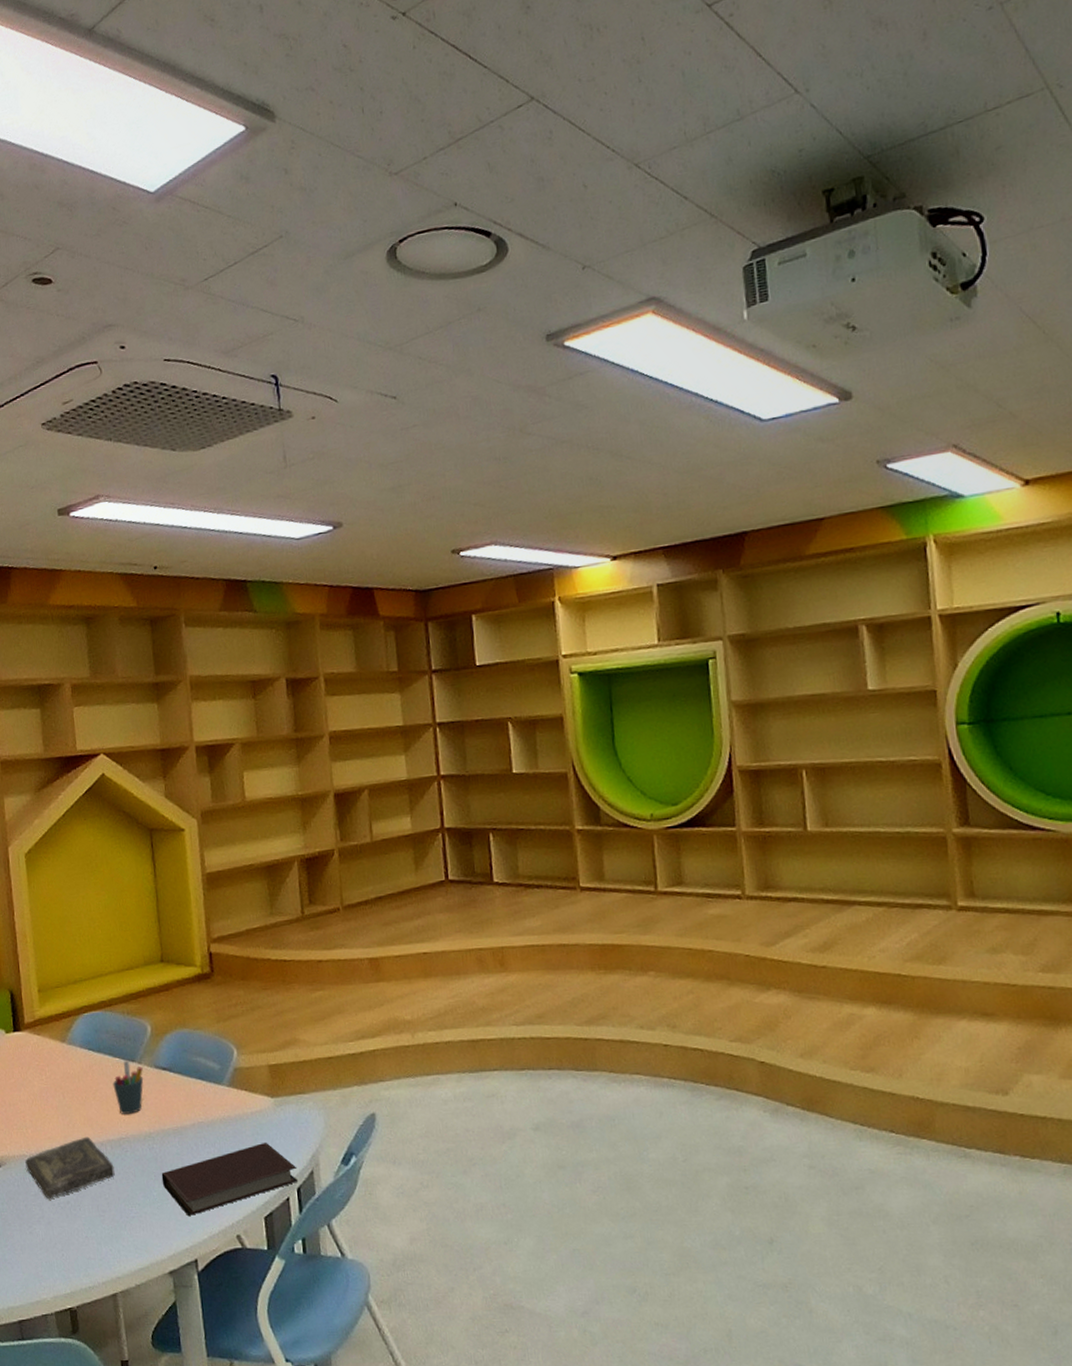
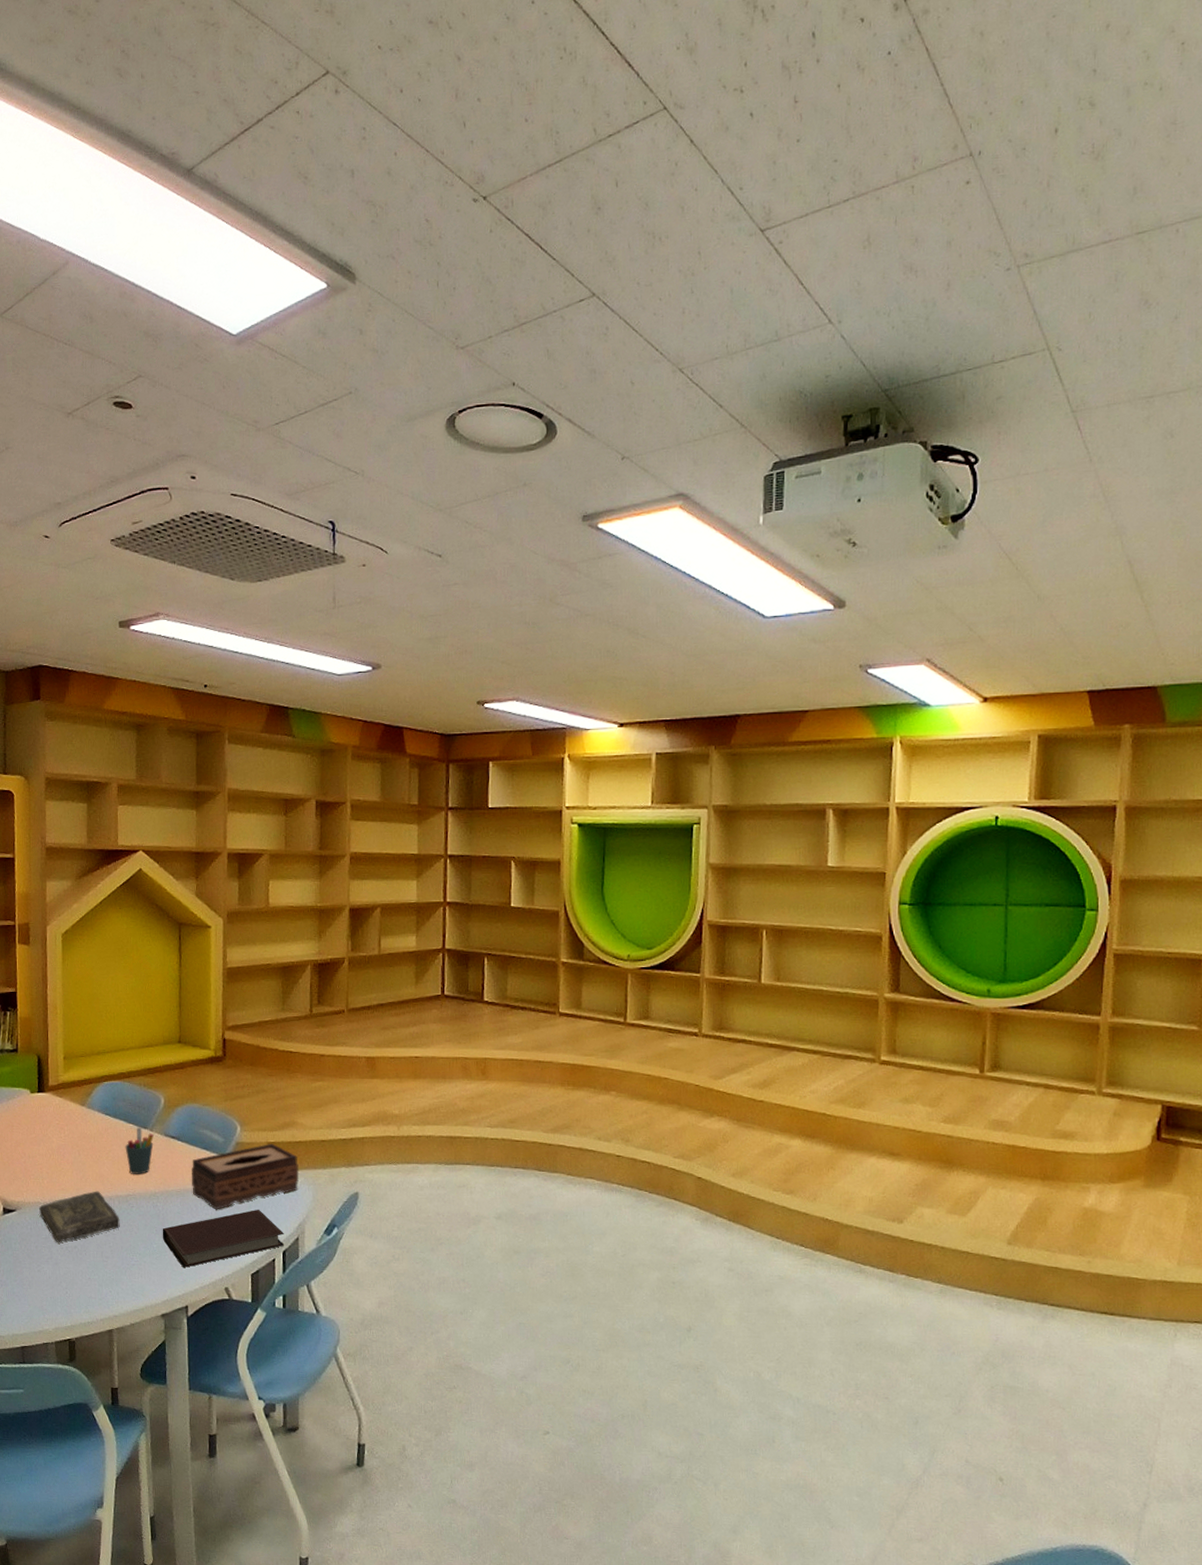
tissue box: none [187,1066,307,1147] -> present [192,1144,299,1210]

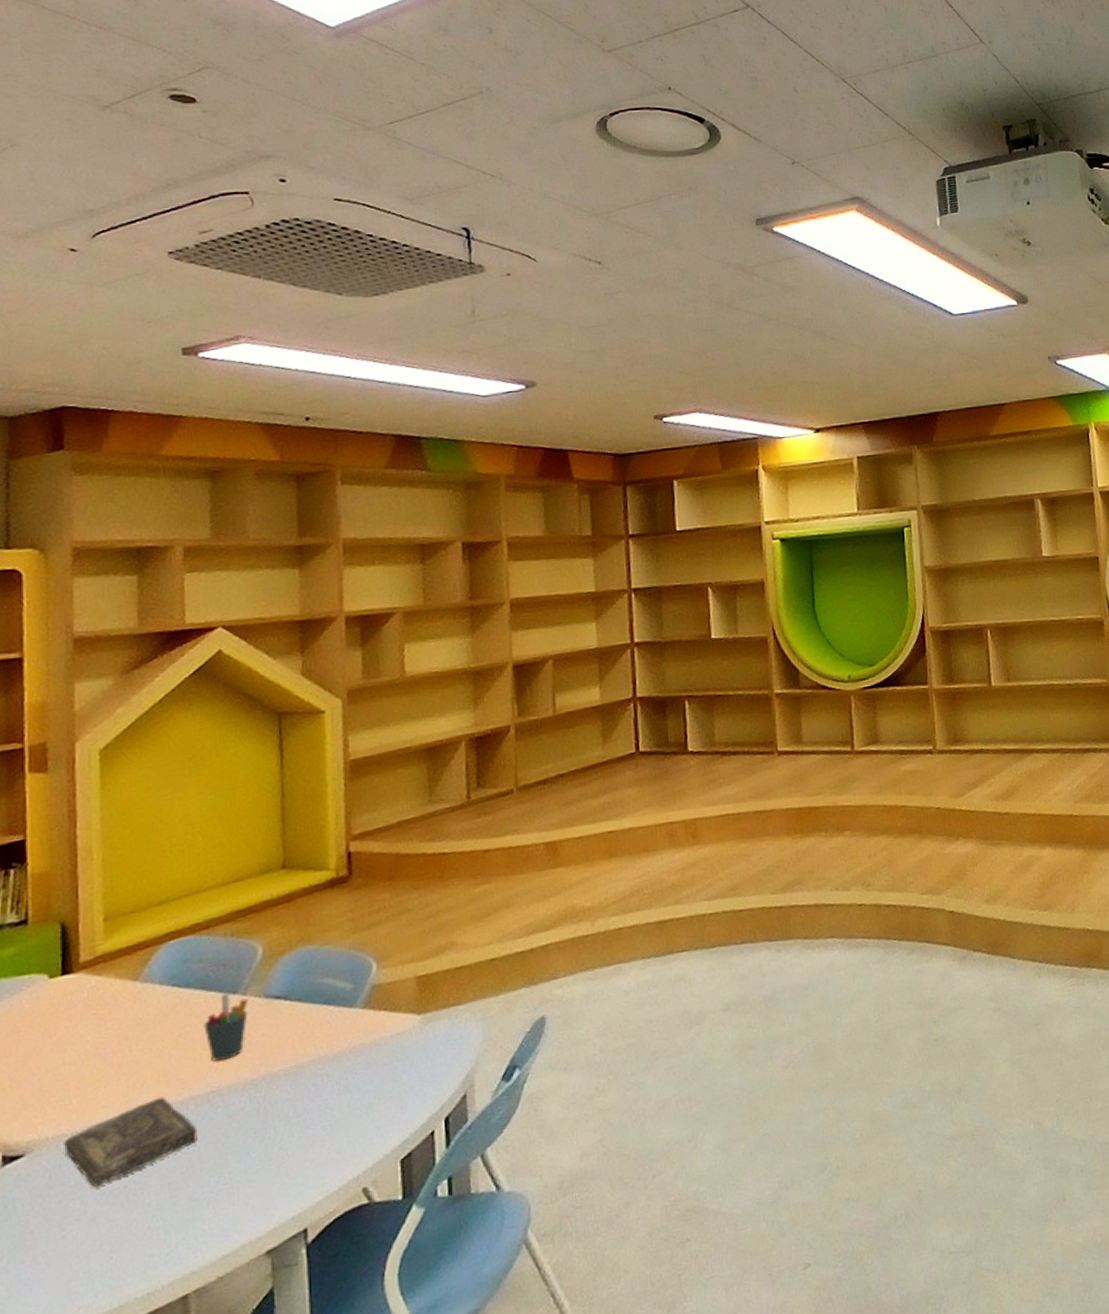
notebook: present [162,1209,285,1268] -> none [264,1068,447,1177]
tissue box: present [192,1144,299,1210] -> none [307,977,462,1084]

